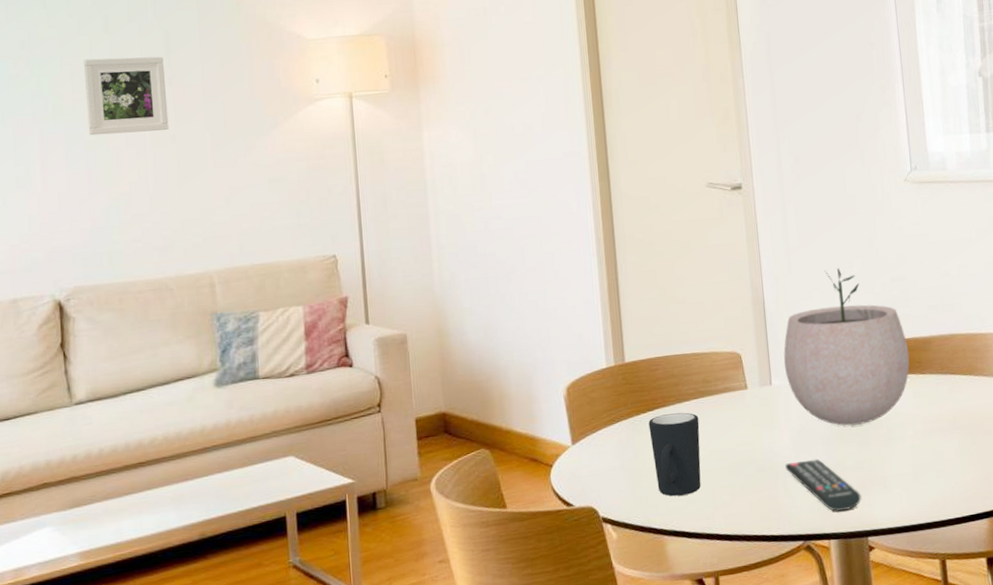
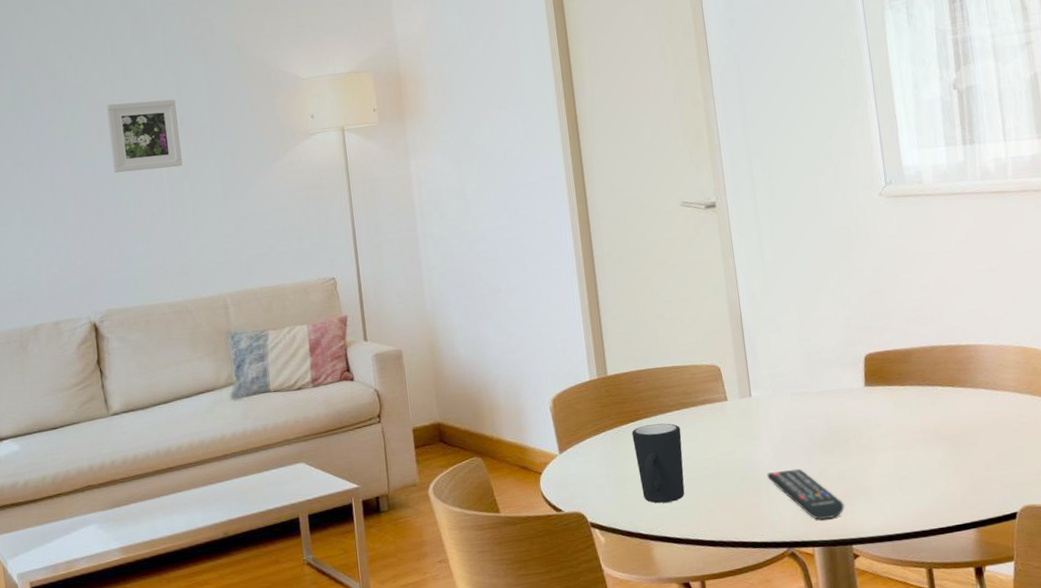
plant pot: present [783,268,910,426] -> none [762,282,890,437]

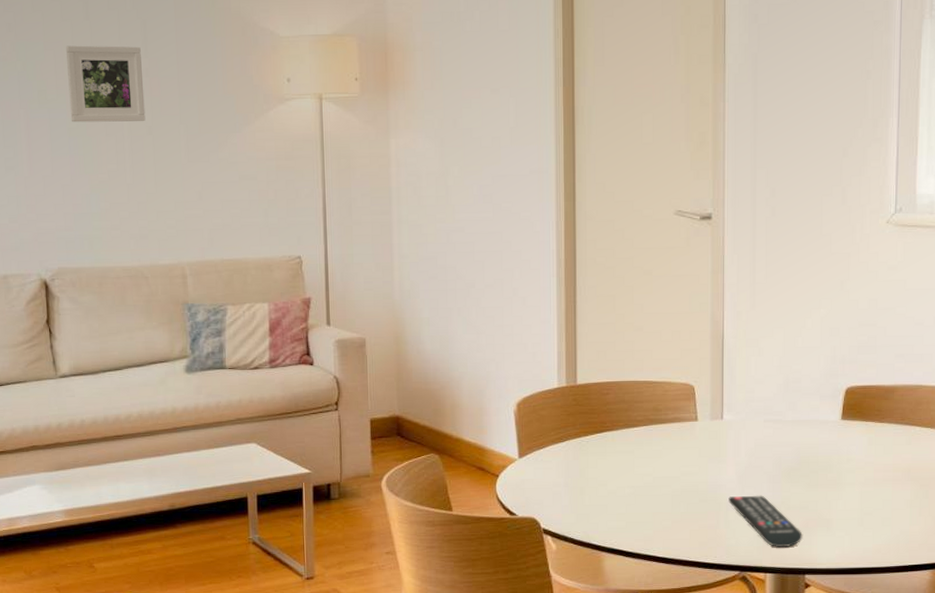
mug: present [632,423,685,504] -> none [595,438,646,516]

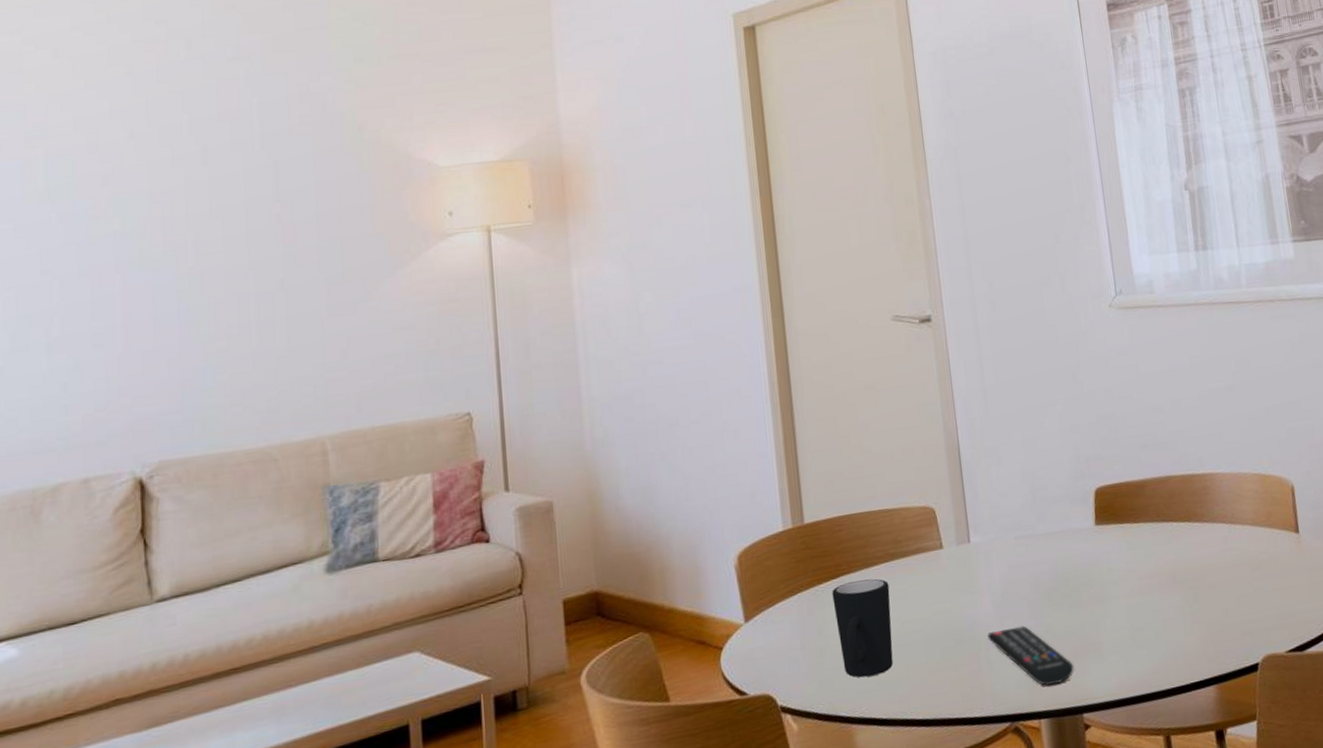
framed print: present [65,45,146,123] -> none [176,190,277,284]
mug: none [595,438,646,516] -> present [832,578,893,678]

